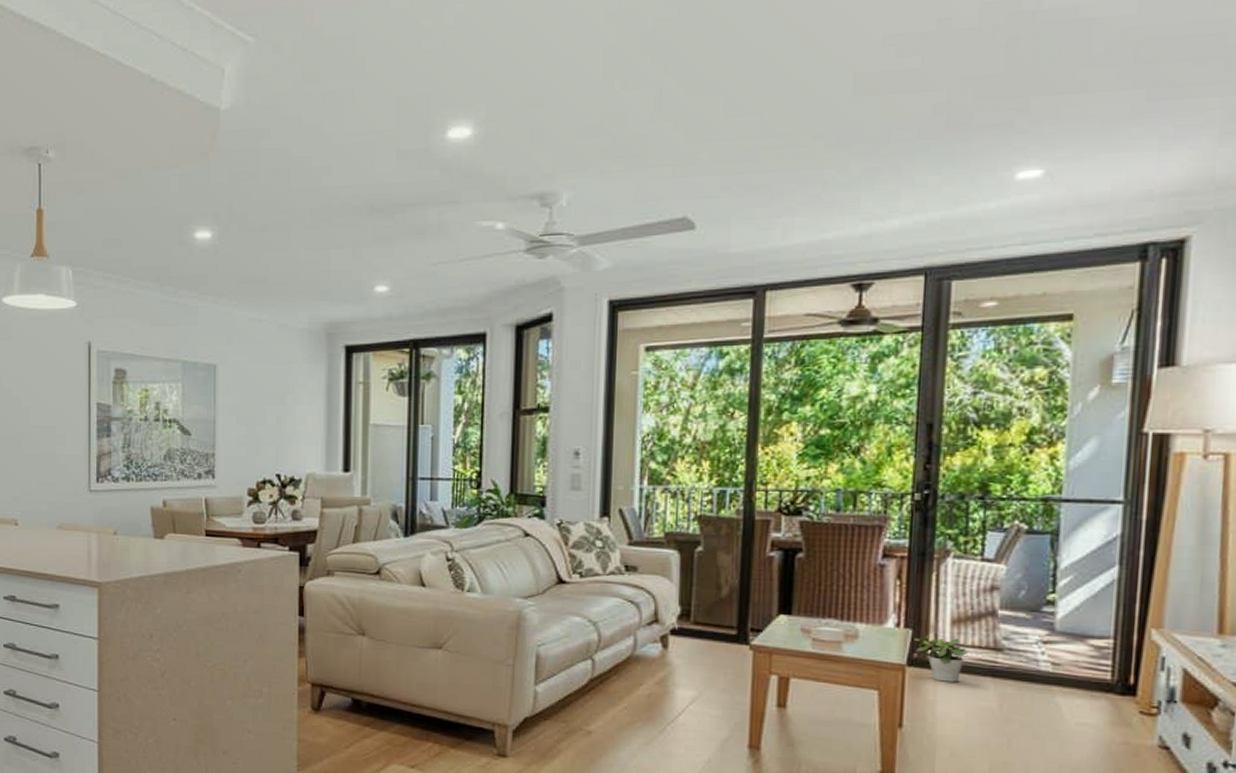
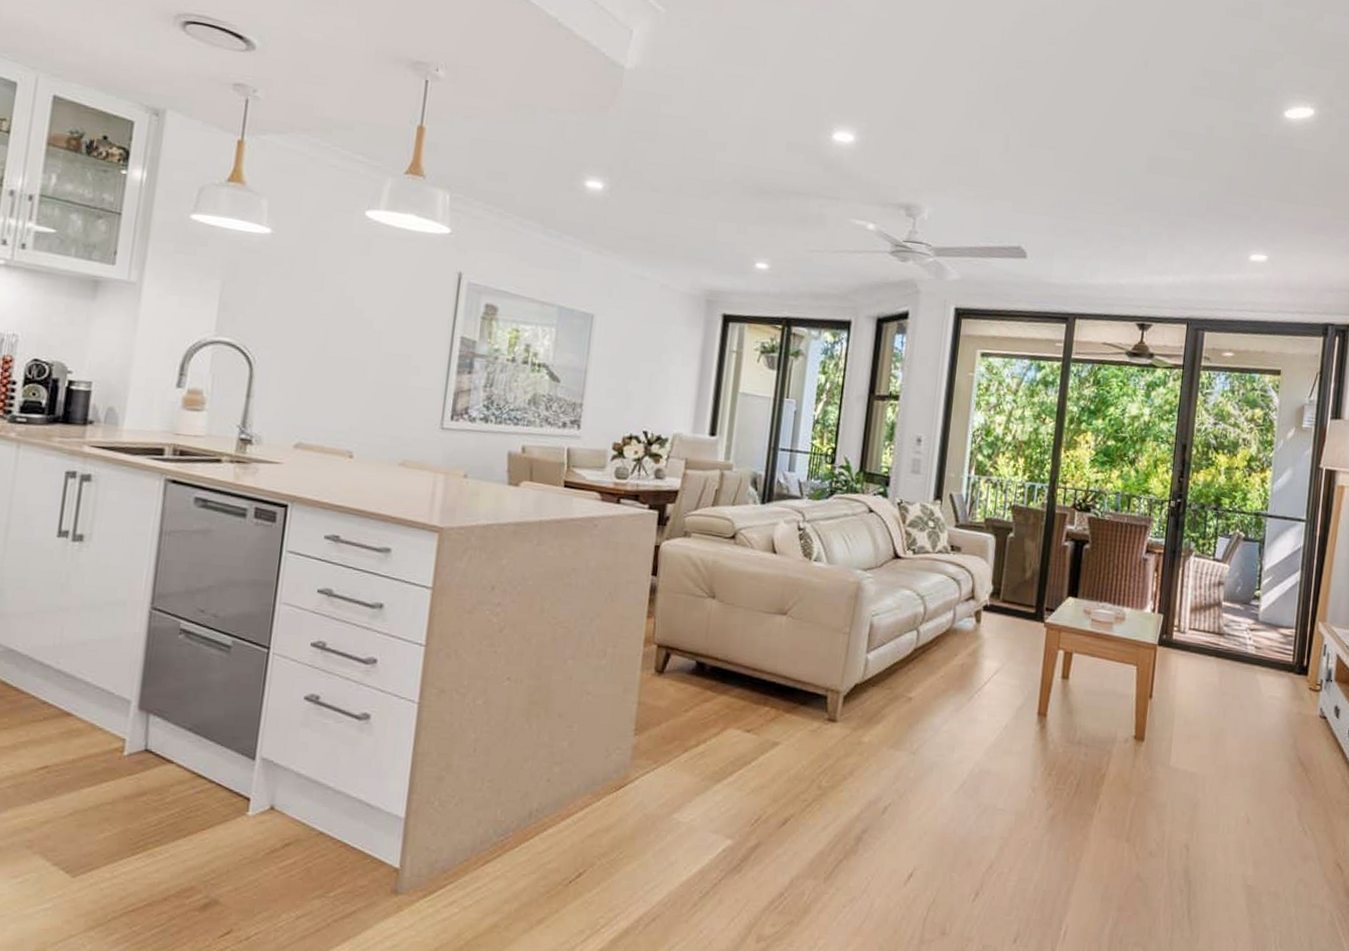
potted plant: present [914,634,969,682] -> none [1164,619,1201,661]

